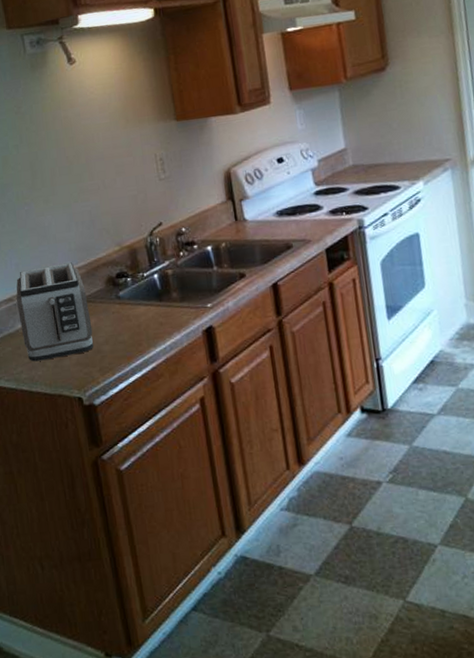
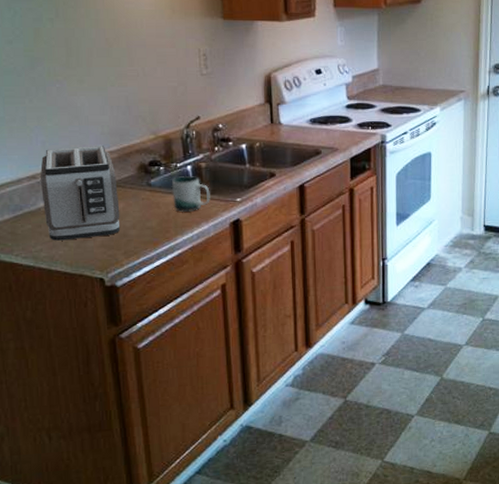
mug: none [140,284,180,324] -> present [171,175,210,213]

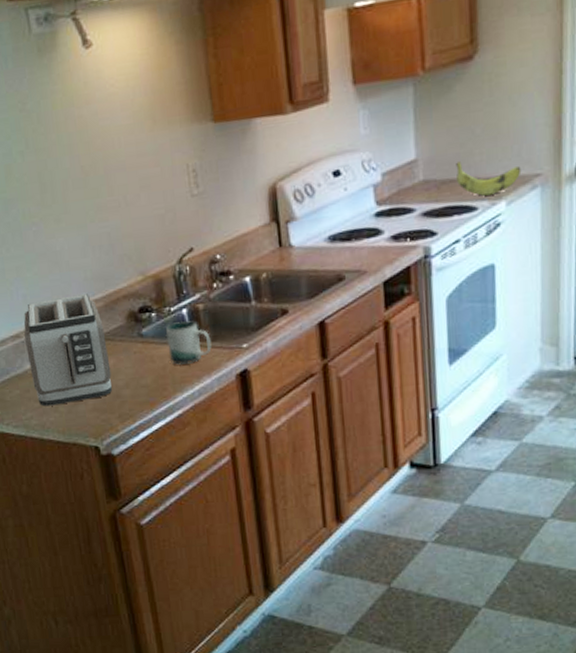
banana: none [406,75,451,102] -> present [456,161,522,196]

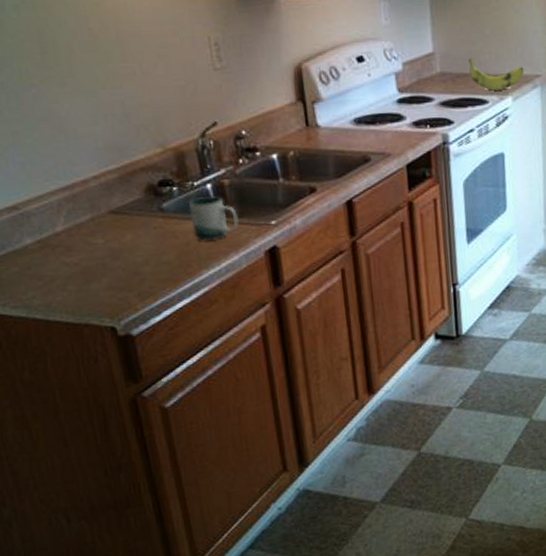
toaster: present [23,294,113,407] -> none [22,164,131,285]

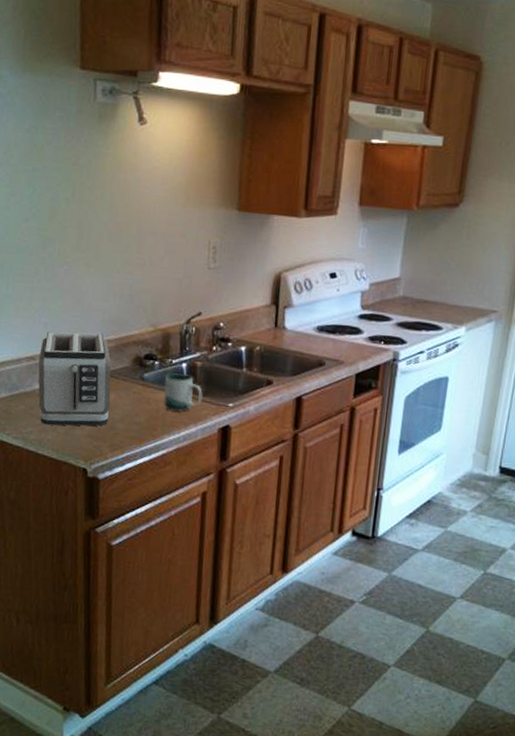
toaster: none [22,164,131,285] -> present [38,331,111,426]
banana: present [469,58,524,91] -> none [429,287,482,320]

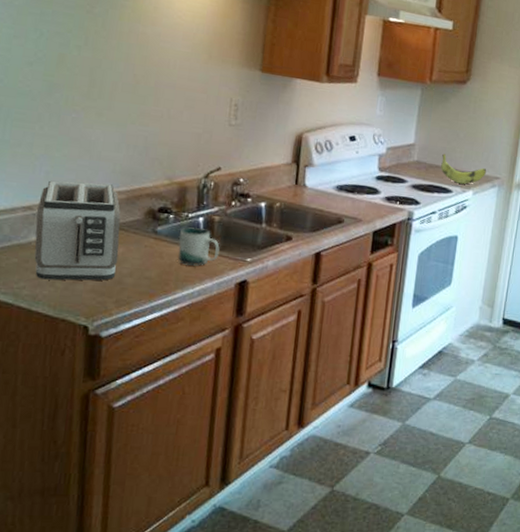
banana: none [429,287,482,320] -> present [441,154,487,184]

